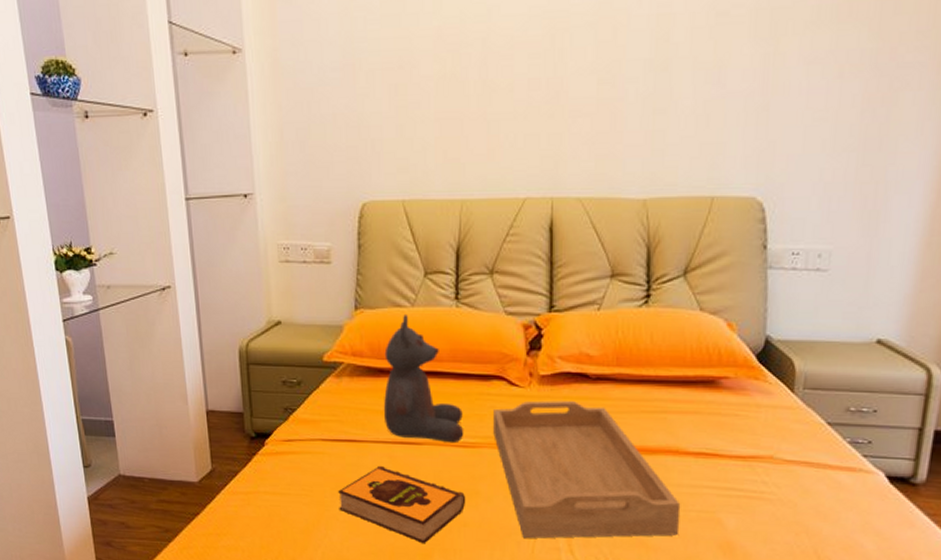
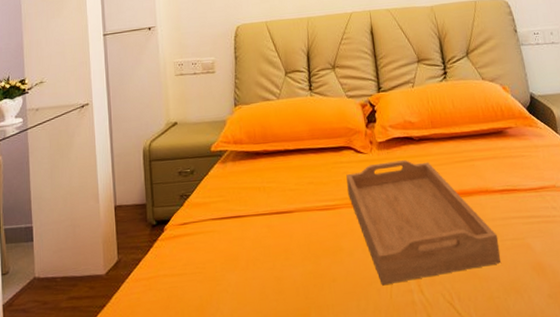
hardback book: present [338,465,466,543] -> none [227,235,333,303]
teddy bear: present [383,313,464,444] -> none [259,105,326,208]

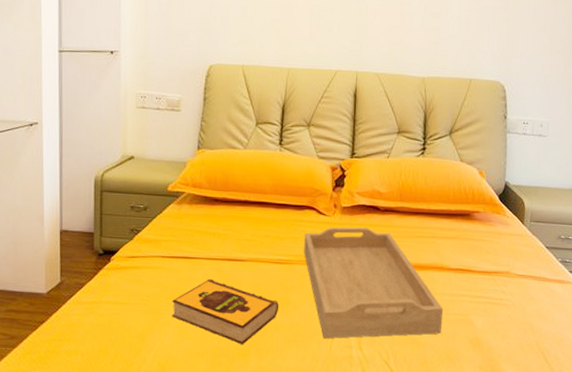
hardback book: none [227,235,333,303] -> present [172,278,279,344]

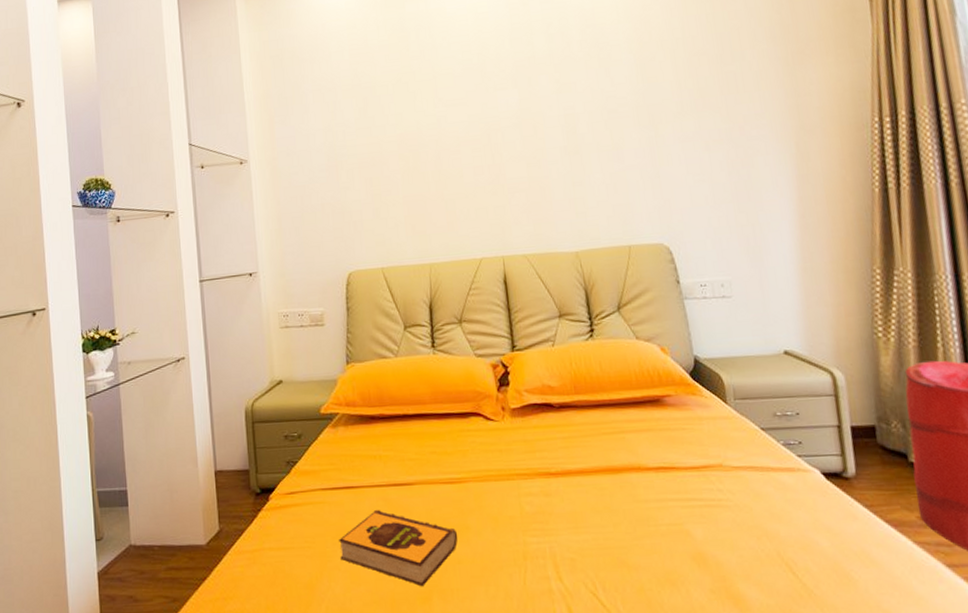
serving tray: present [304,227,444,339] -> none [474,430,654,571]

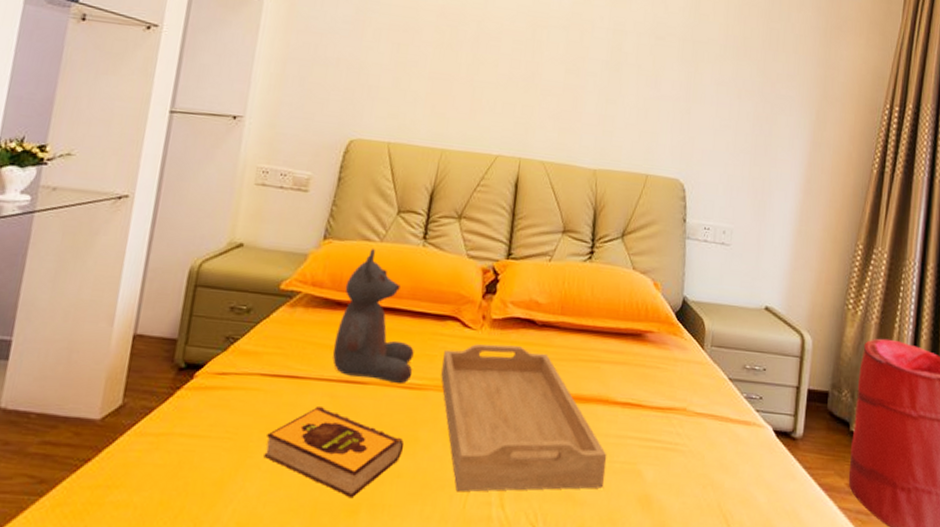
teddy bear: none [374,363,451,481] -> present [332,248,414,384]
serving tray: none [474,430,654,571] -> present [441,344,607,492]

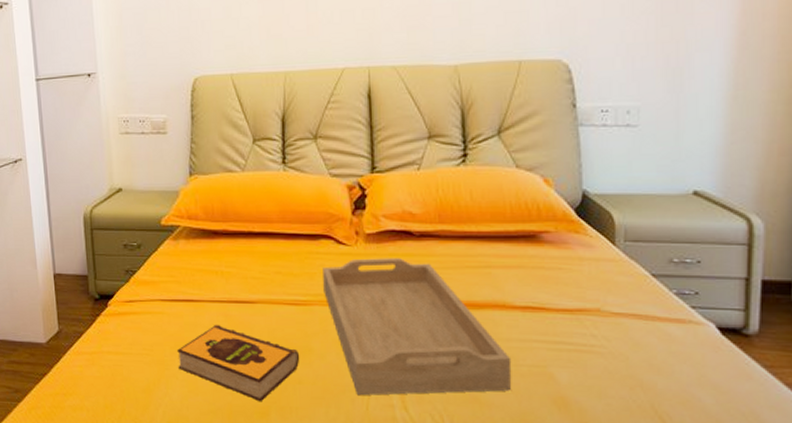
teddy bear: present [332,248,414,384] -> none [218,178,296,302]

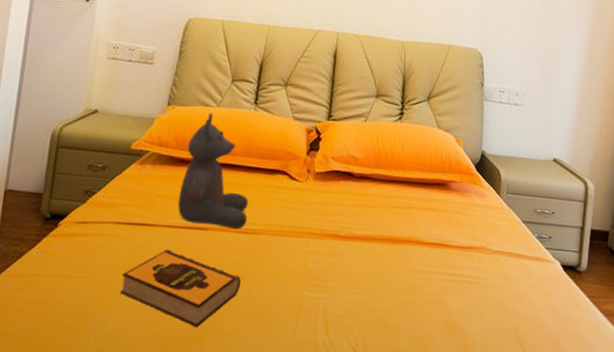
teddy bear: none [218,178,296,302] -> present [177,112,249,230]
serving tray: present [323,258,512,396] -> none [272,194,417,321]

